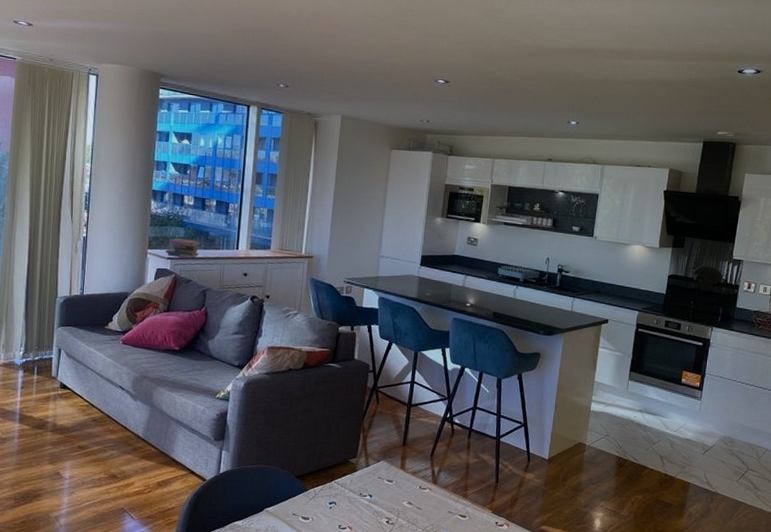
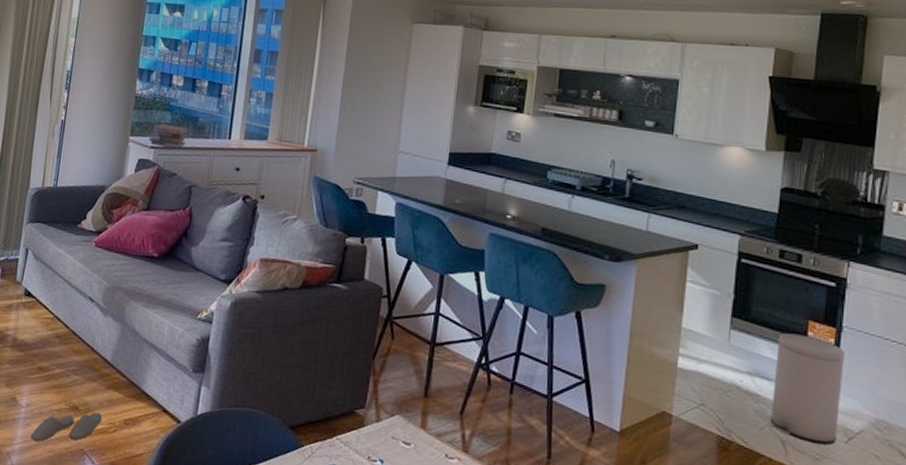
slippers: none [75,478,138,505] -> present [30,412,102,442]
pedal bin: none [652,380,706,457] -> present [769,332,844,445]

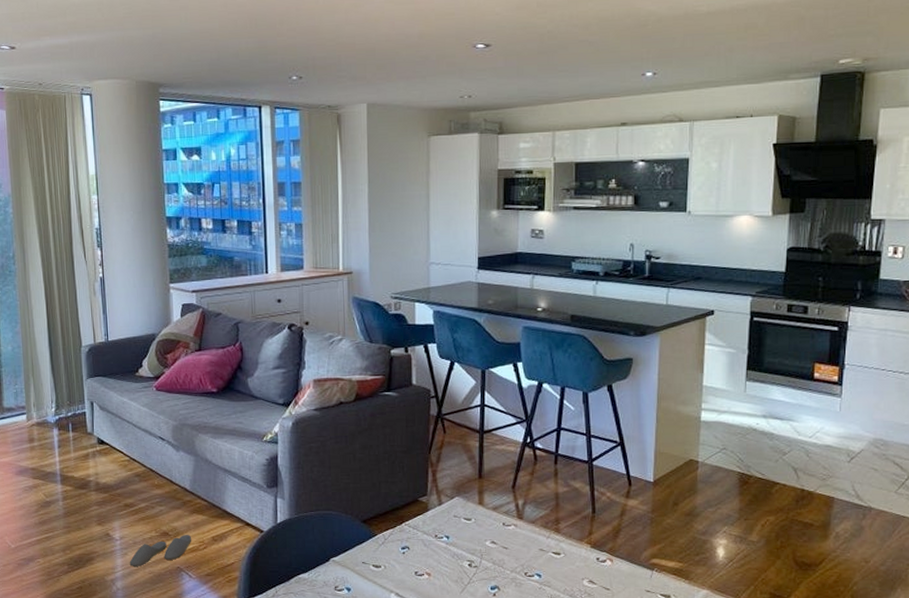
books: present [148,124,188,149] -> none [188,268,225,289]
pedal bin: present [769,332,844,445] -> none [783,376,846,466]

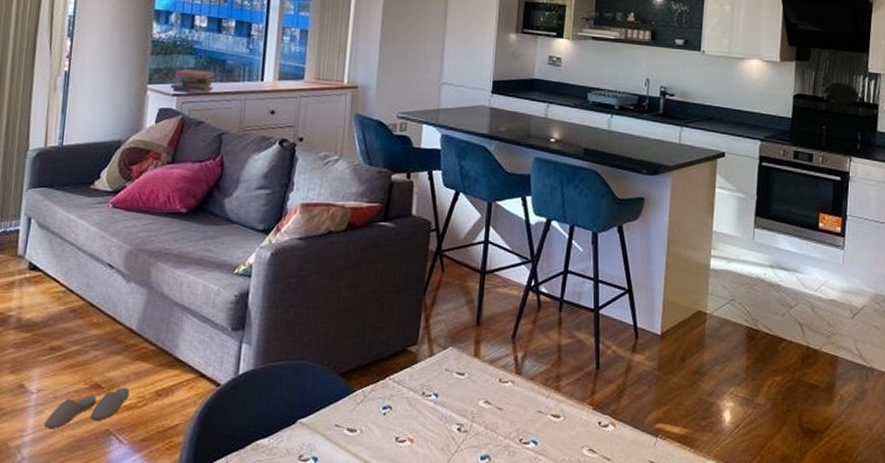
books: none [188,268,225,289] -> present [170,69,215,95]

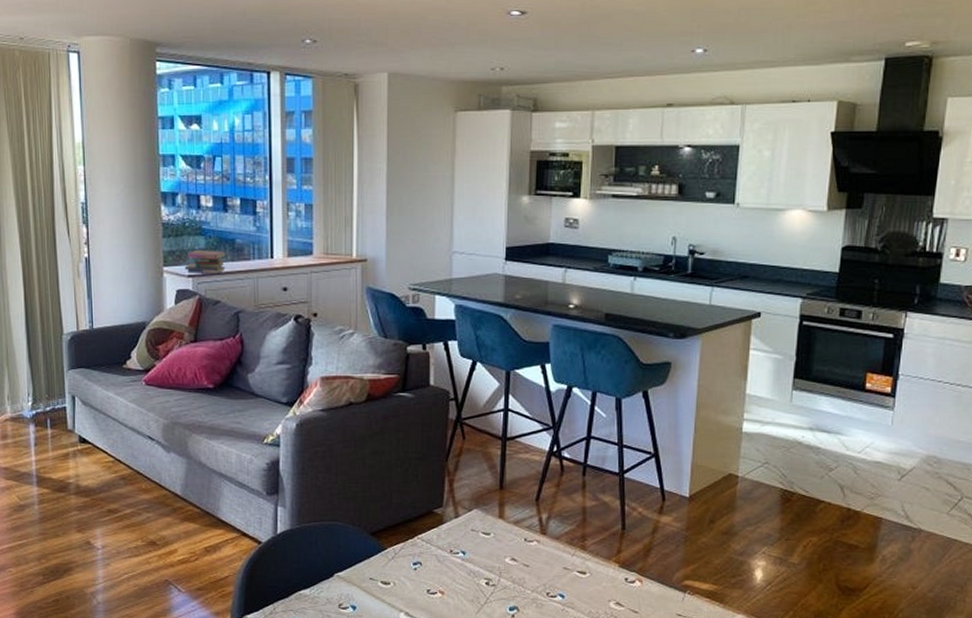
slippers: present [44,388,129,428] -> none [112,545,181,578]

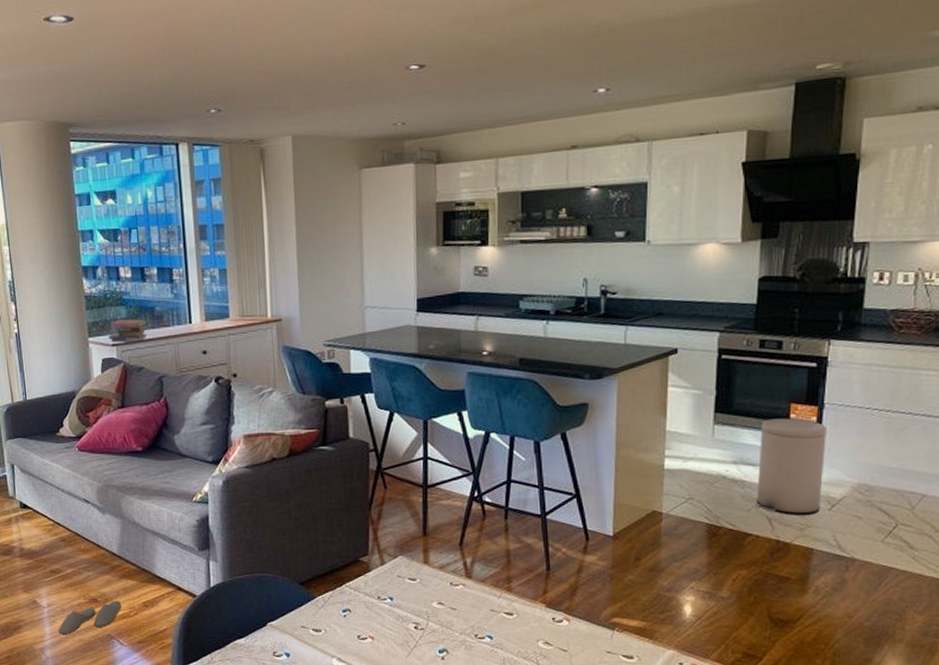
slippers: none [112,545,181,578] -> present [58,601,121,634]
pedal bin: none [829,387,900,484] -> present [755,418,826,515]

